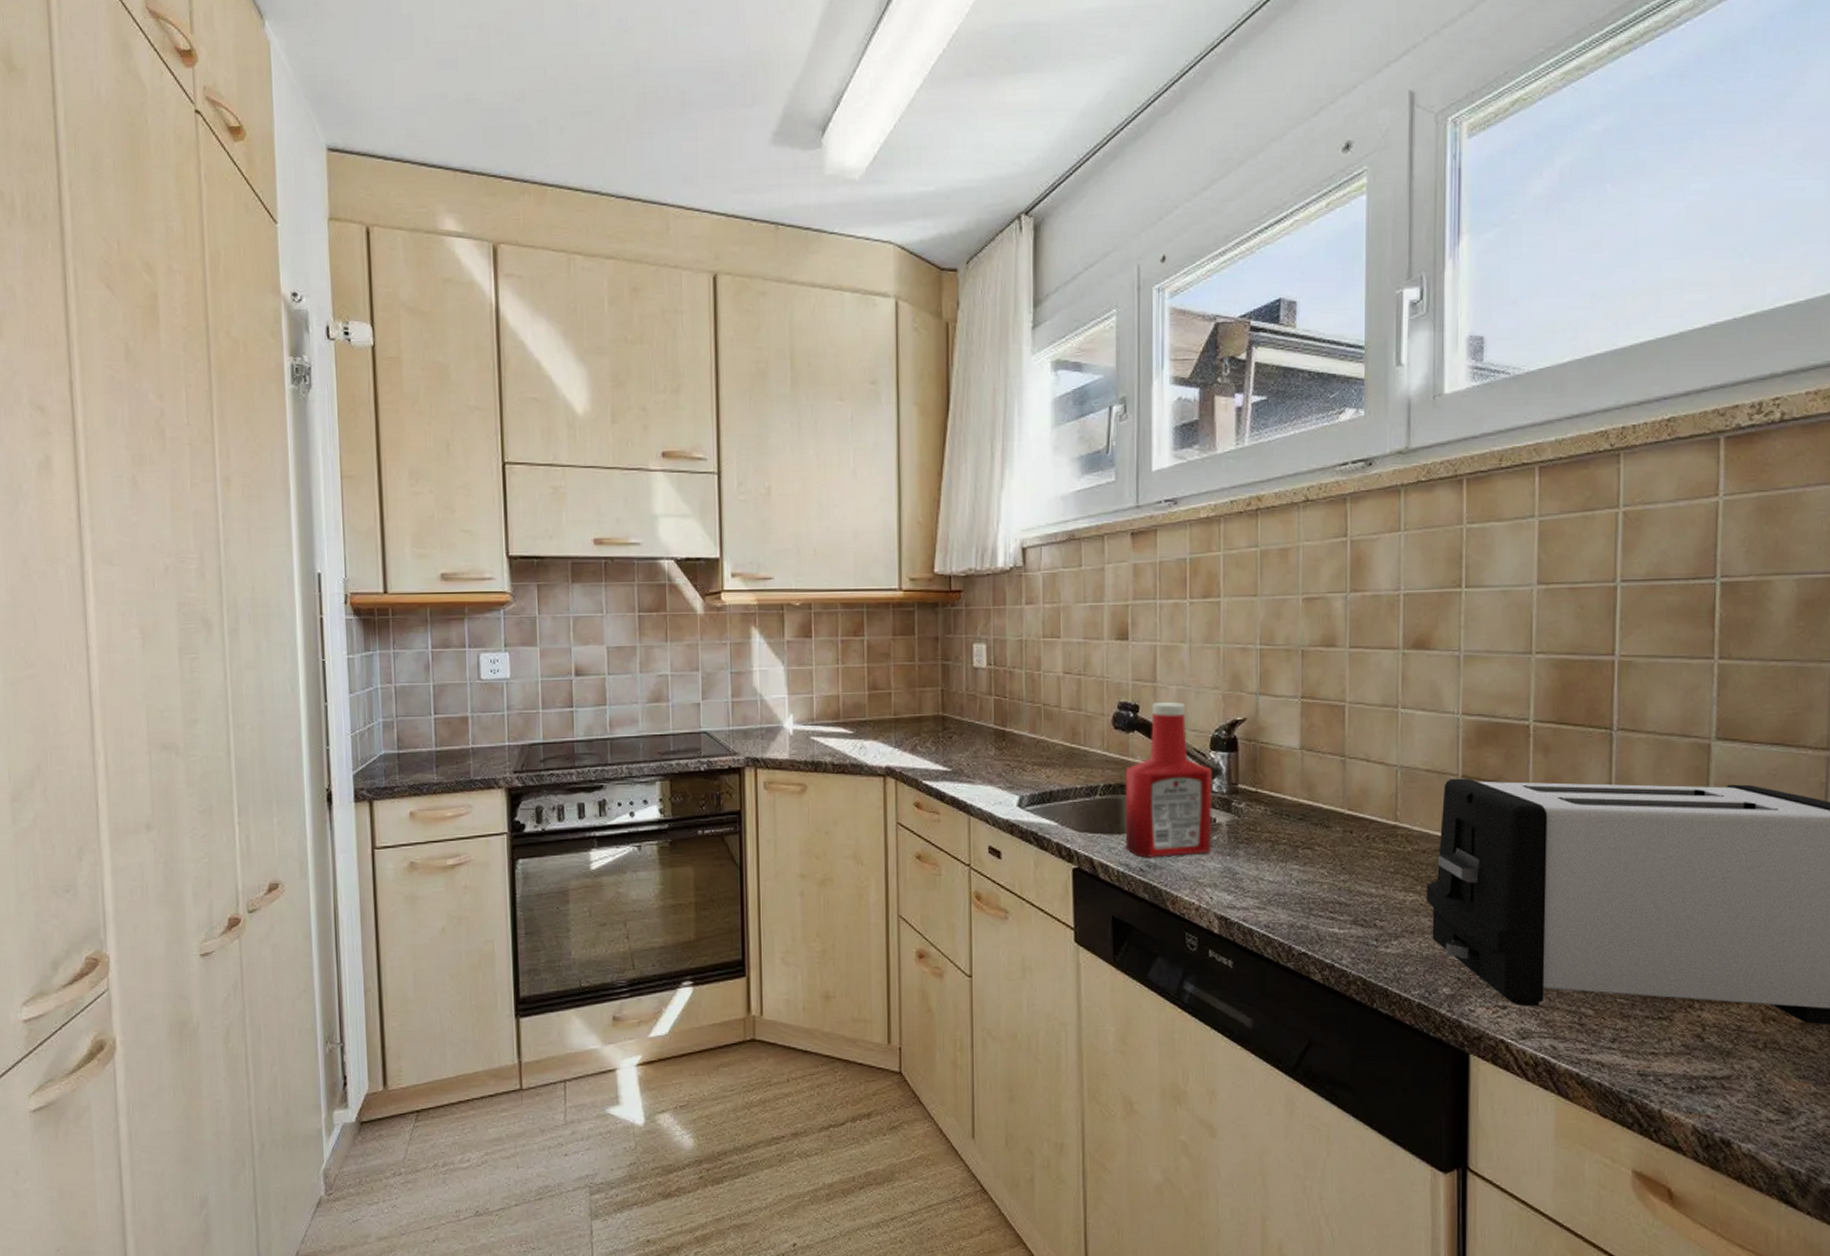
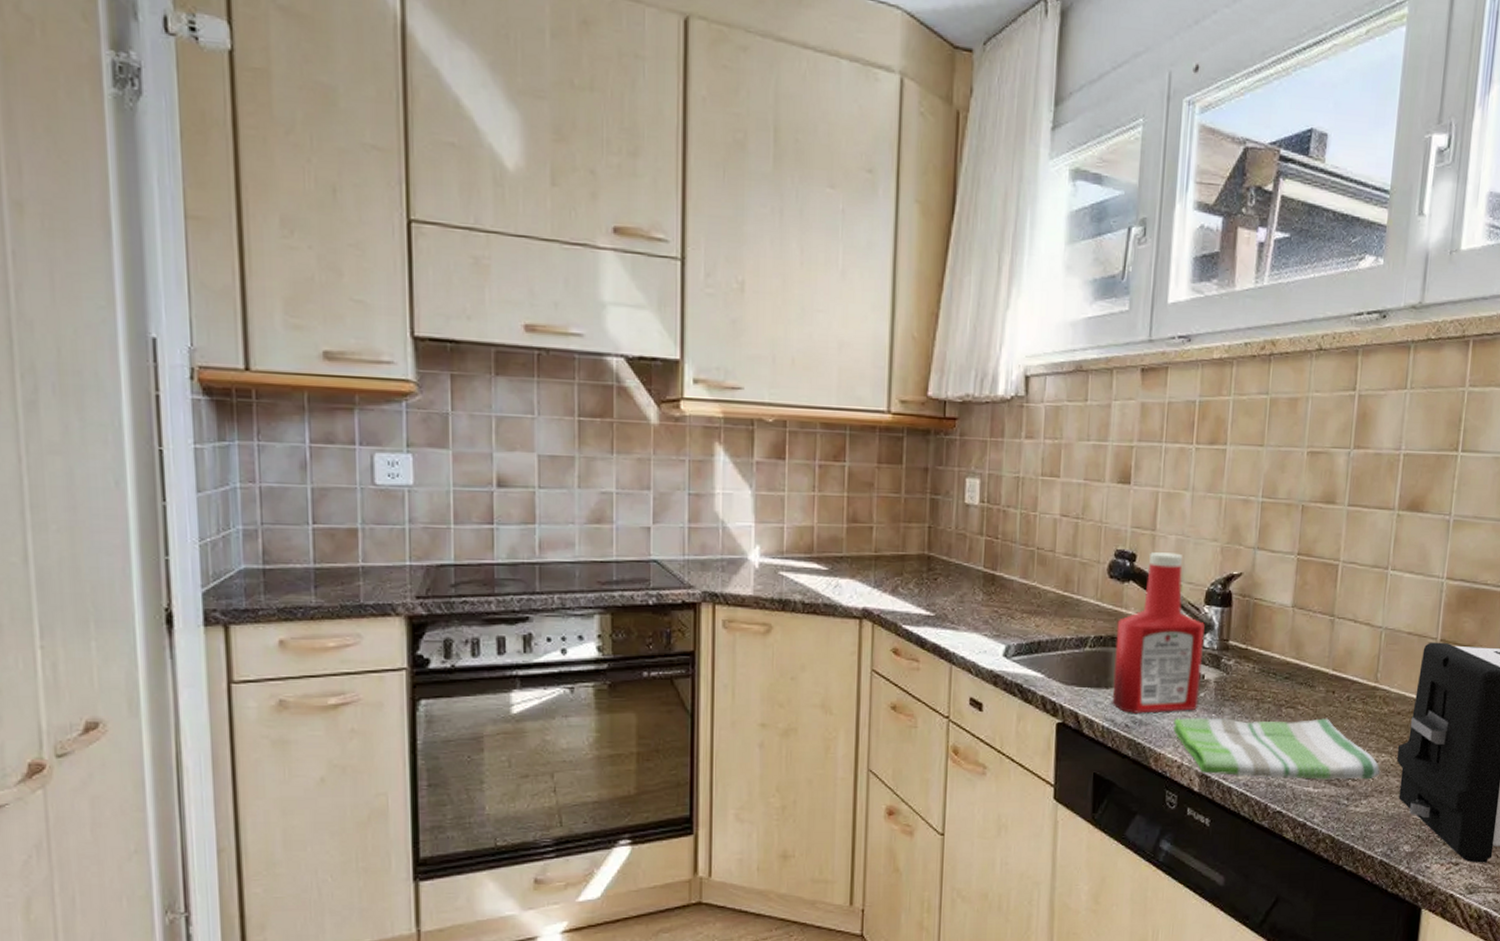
dish towel: none [1189,858,1409,920] -> present [1173,718,1380,780]

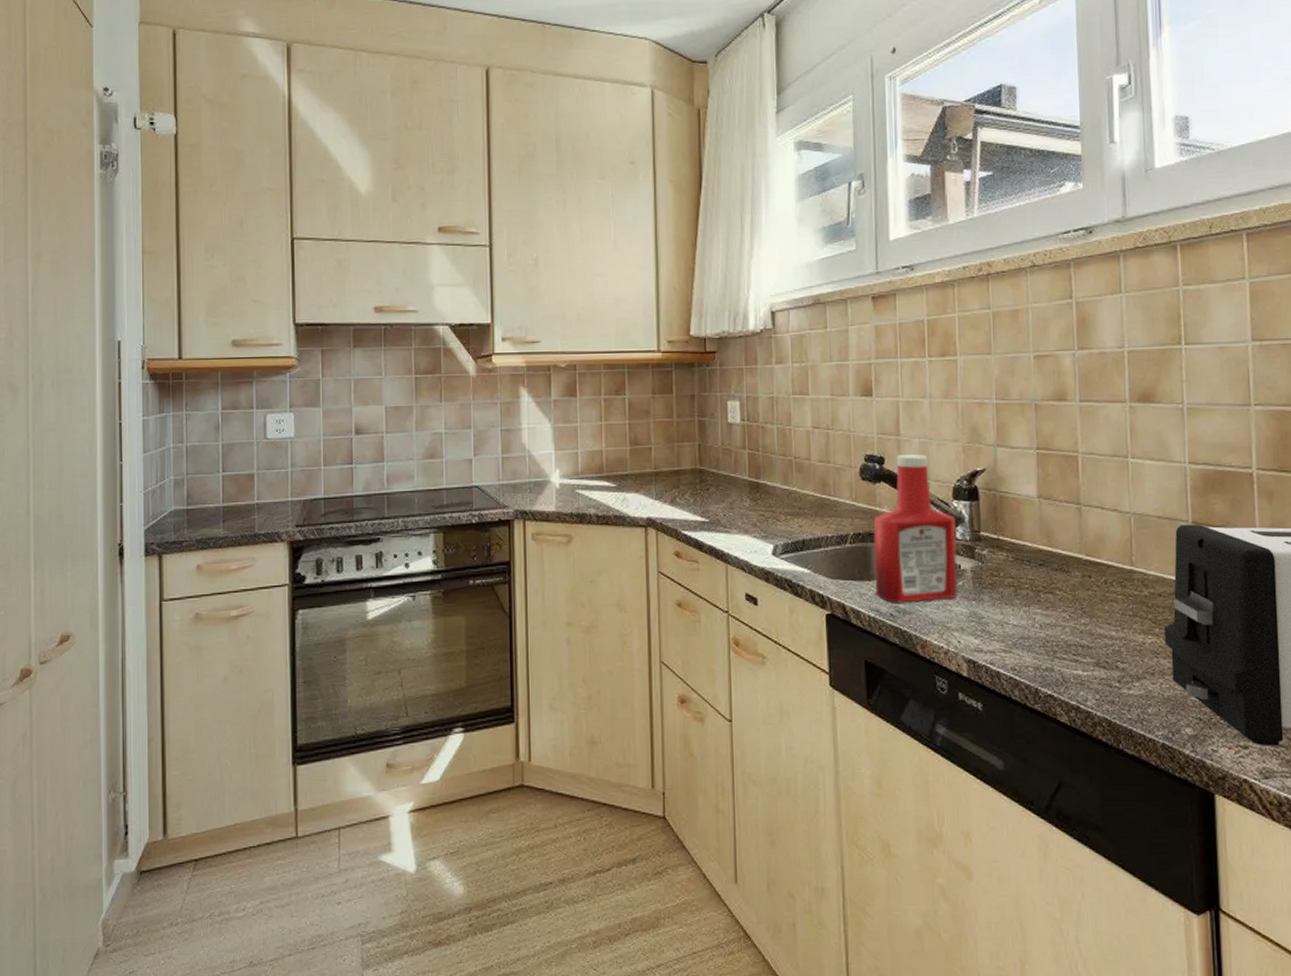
dish towel: present [1173,718,1380,780] -> none [936,602,1148,663]

